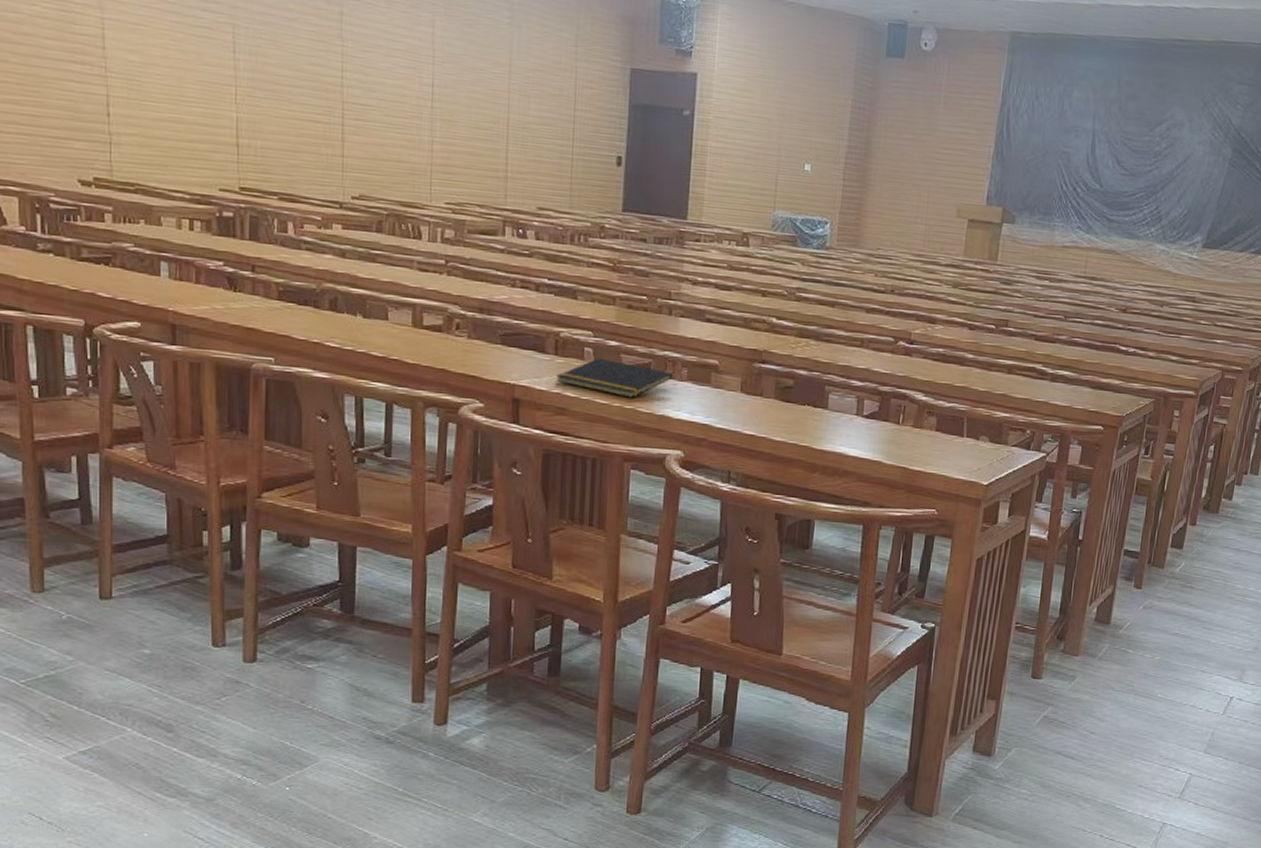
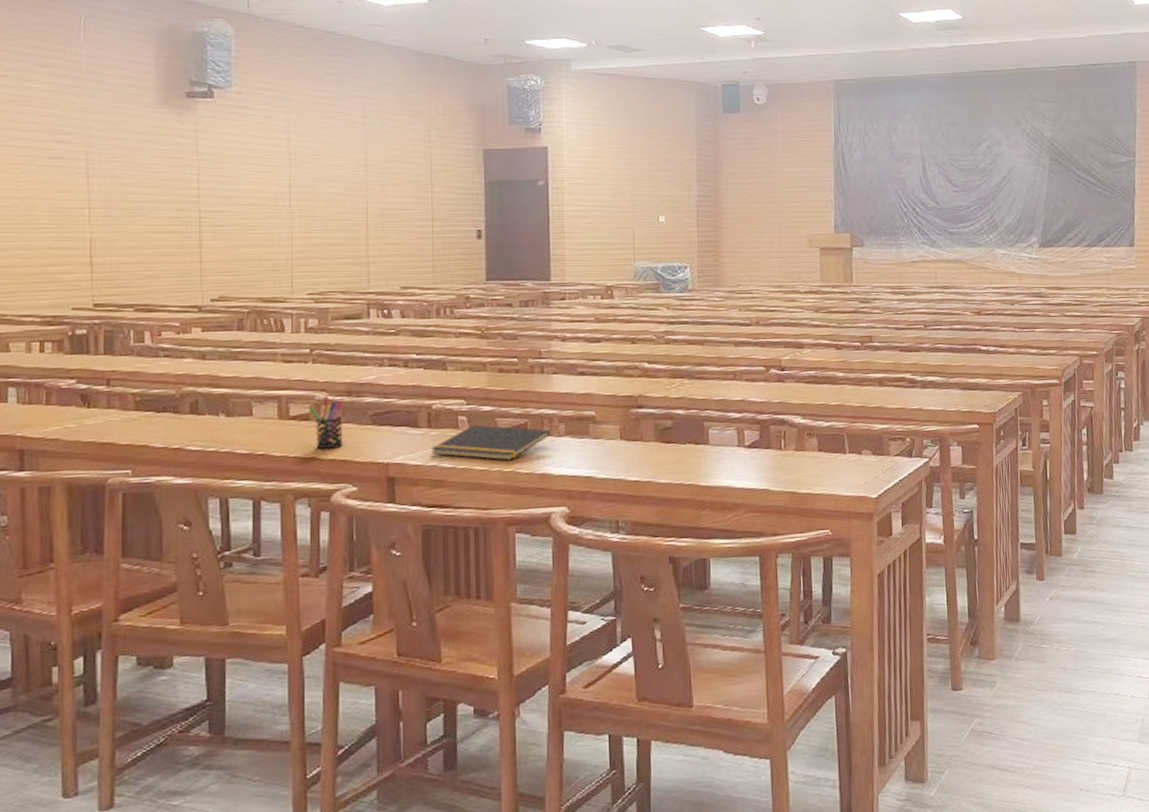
pen holder: none [441,310,474,363] -> present [308,396,343,449]

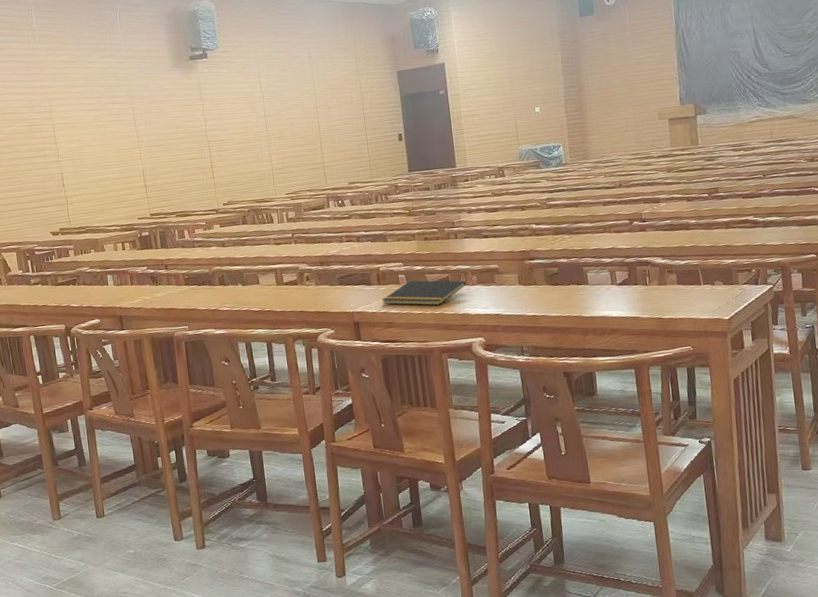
pen holder: present [308,396,343,449] -> none [295,266,322,305]

